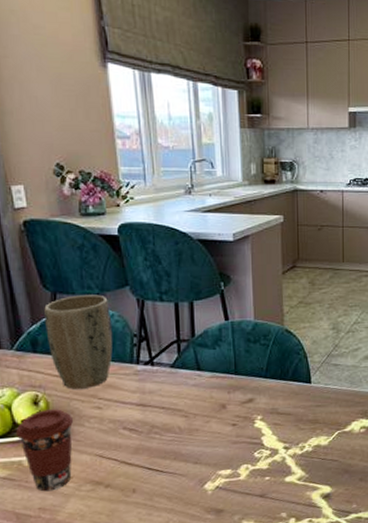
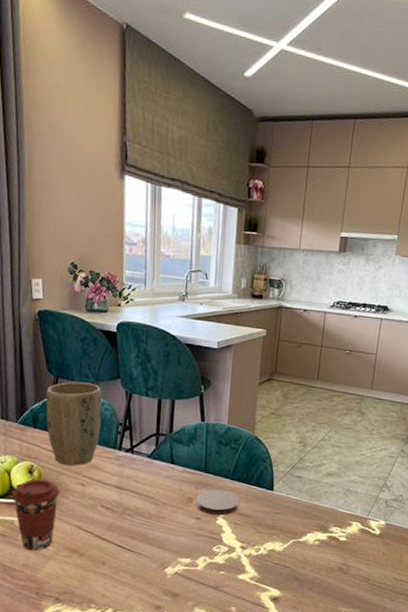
coaster: none [229,390,276,419] -> present [195,489,239,516]

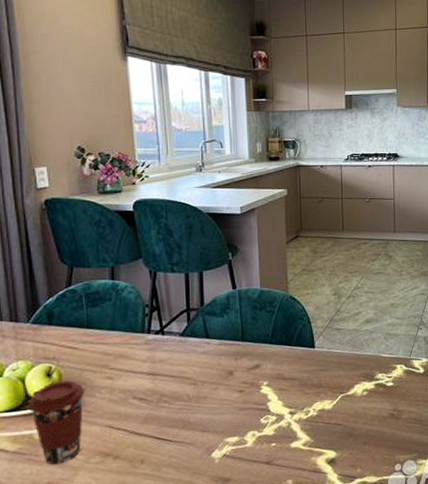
plant pot: present [46,382,102,466] -> none [61,267,126,360]
coaster: present [195,489,239,516] -> none [236,356,282,385]

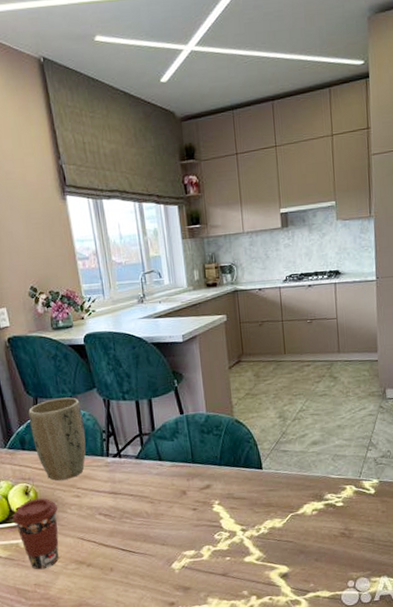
plant pot: none [61,267,126,360] -> present [28,397,86,481]

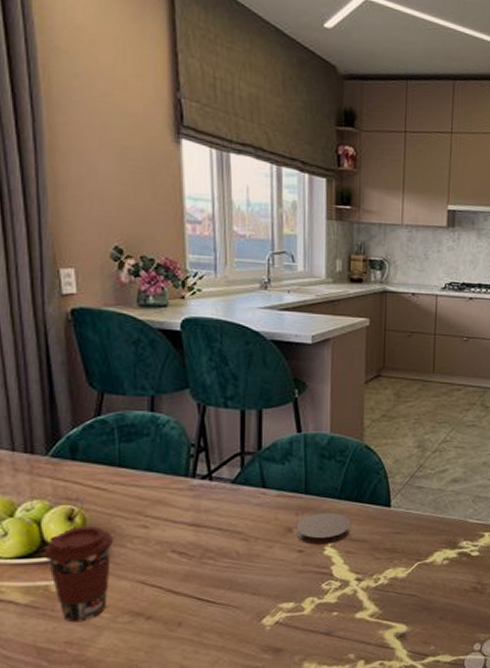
plant pot: present [28,397,86,481] -> none [88,396,167,504]
coaster: none [189,477,232,504] -> present [296,513,350,545]

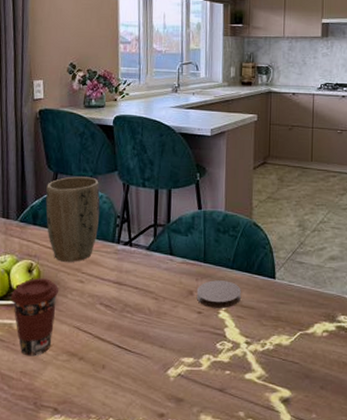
plant pot: none [88,396,167,504] -> present [46,176,101,262]

